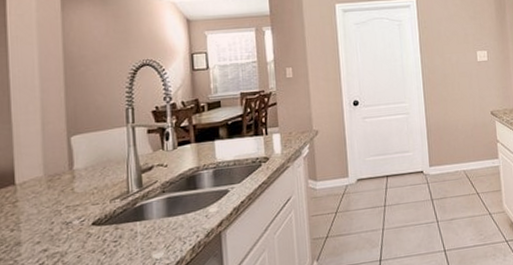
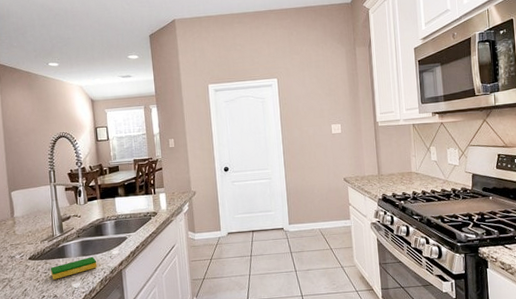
dish sponge: none [123,217,188,250] -> present [51,257,97,280]

